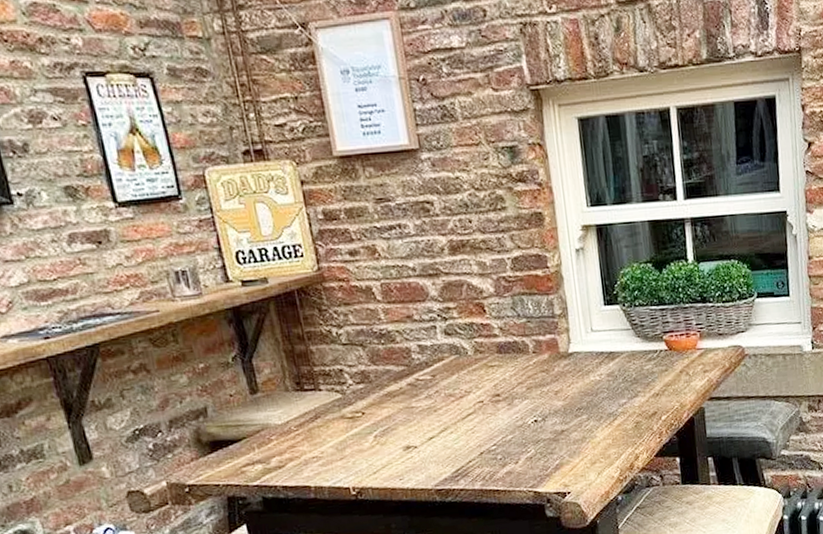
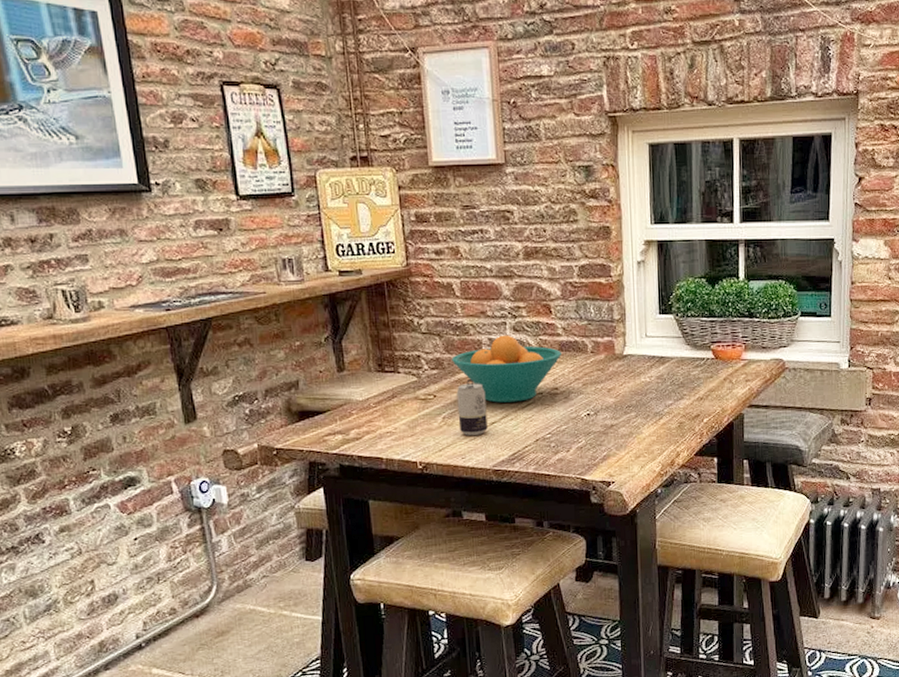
fruit bowl: none [378,339,502,416] -> present [452,335,562,403]
beverage can: none [387,392,426,454] -> present [456,379,488,436]

